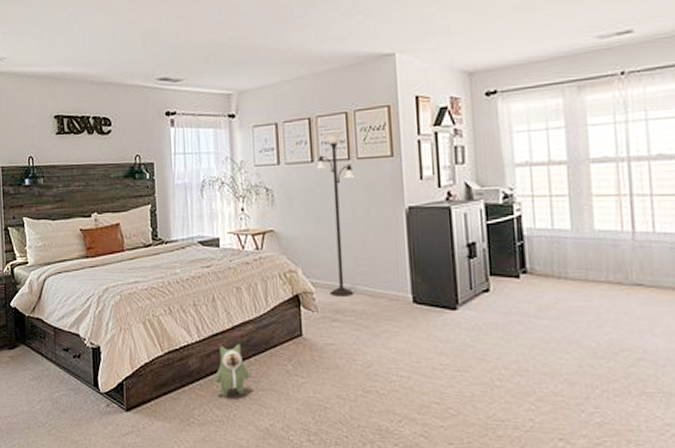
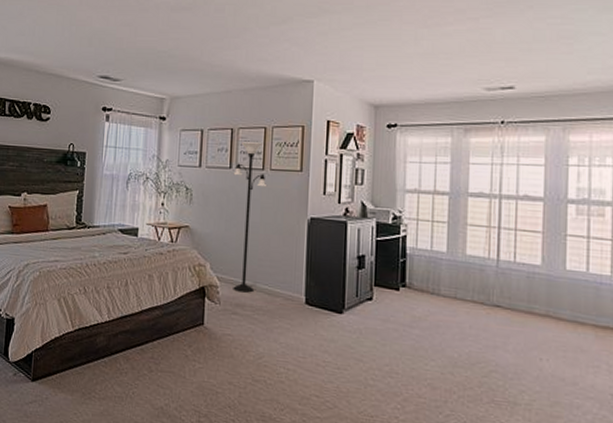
plush toy: present [215,344,249,397] -> none [119,327,151,376]

